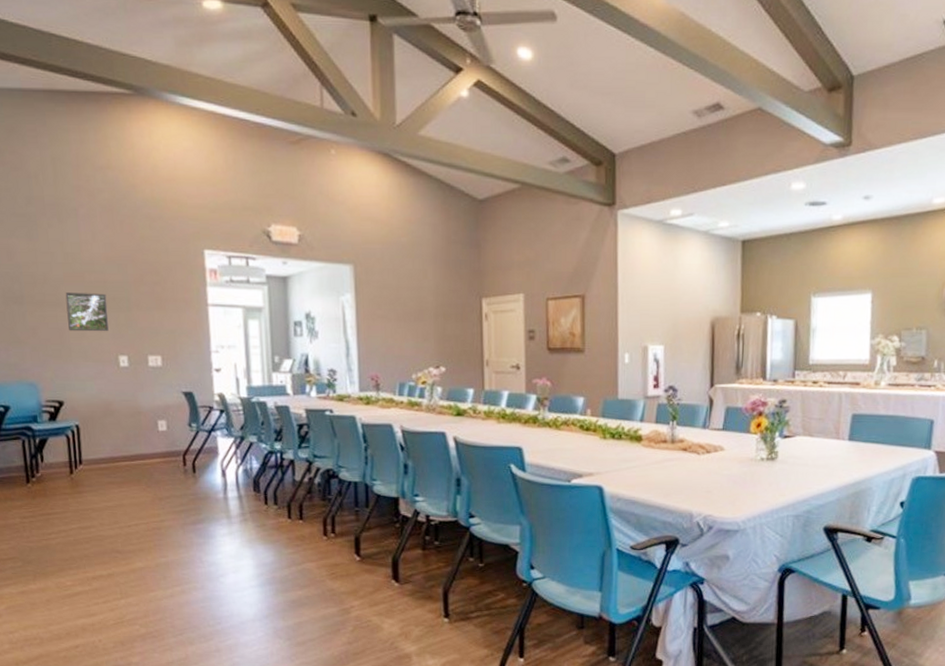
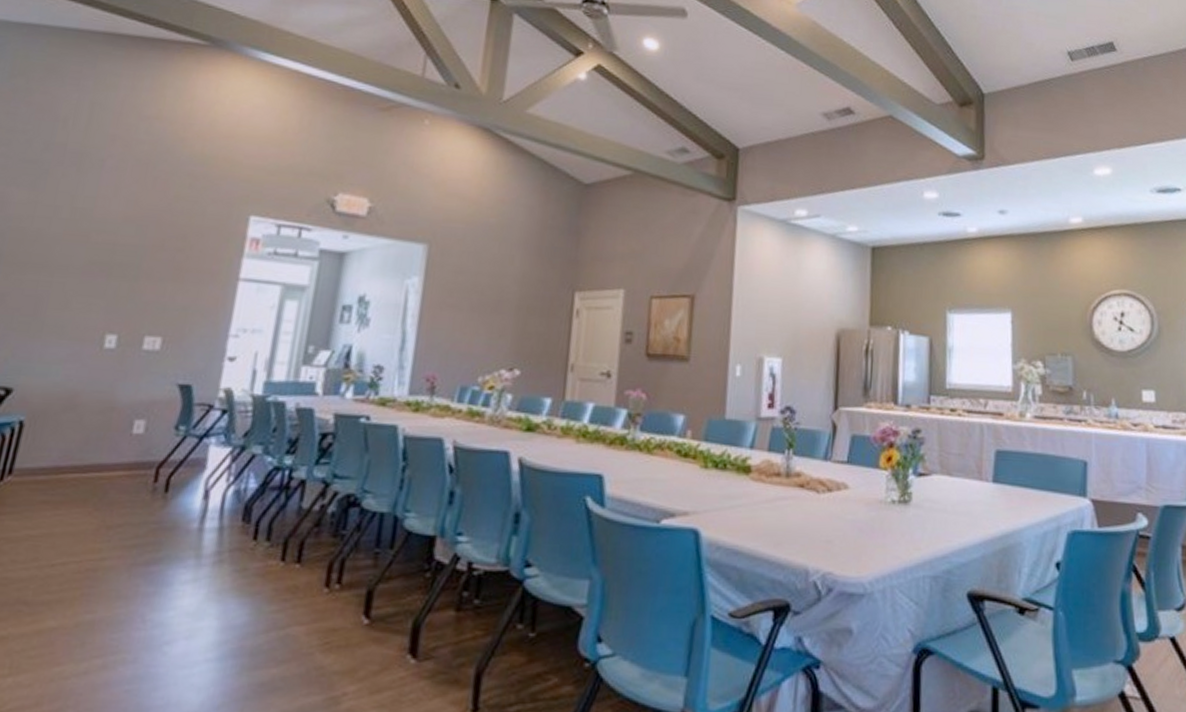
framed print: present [65,293,109,332] -> none [49,254,112,304]

